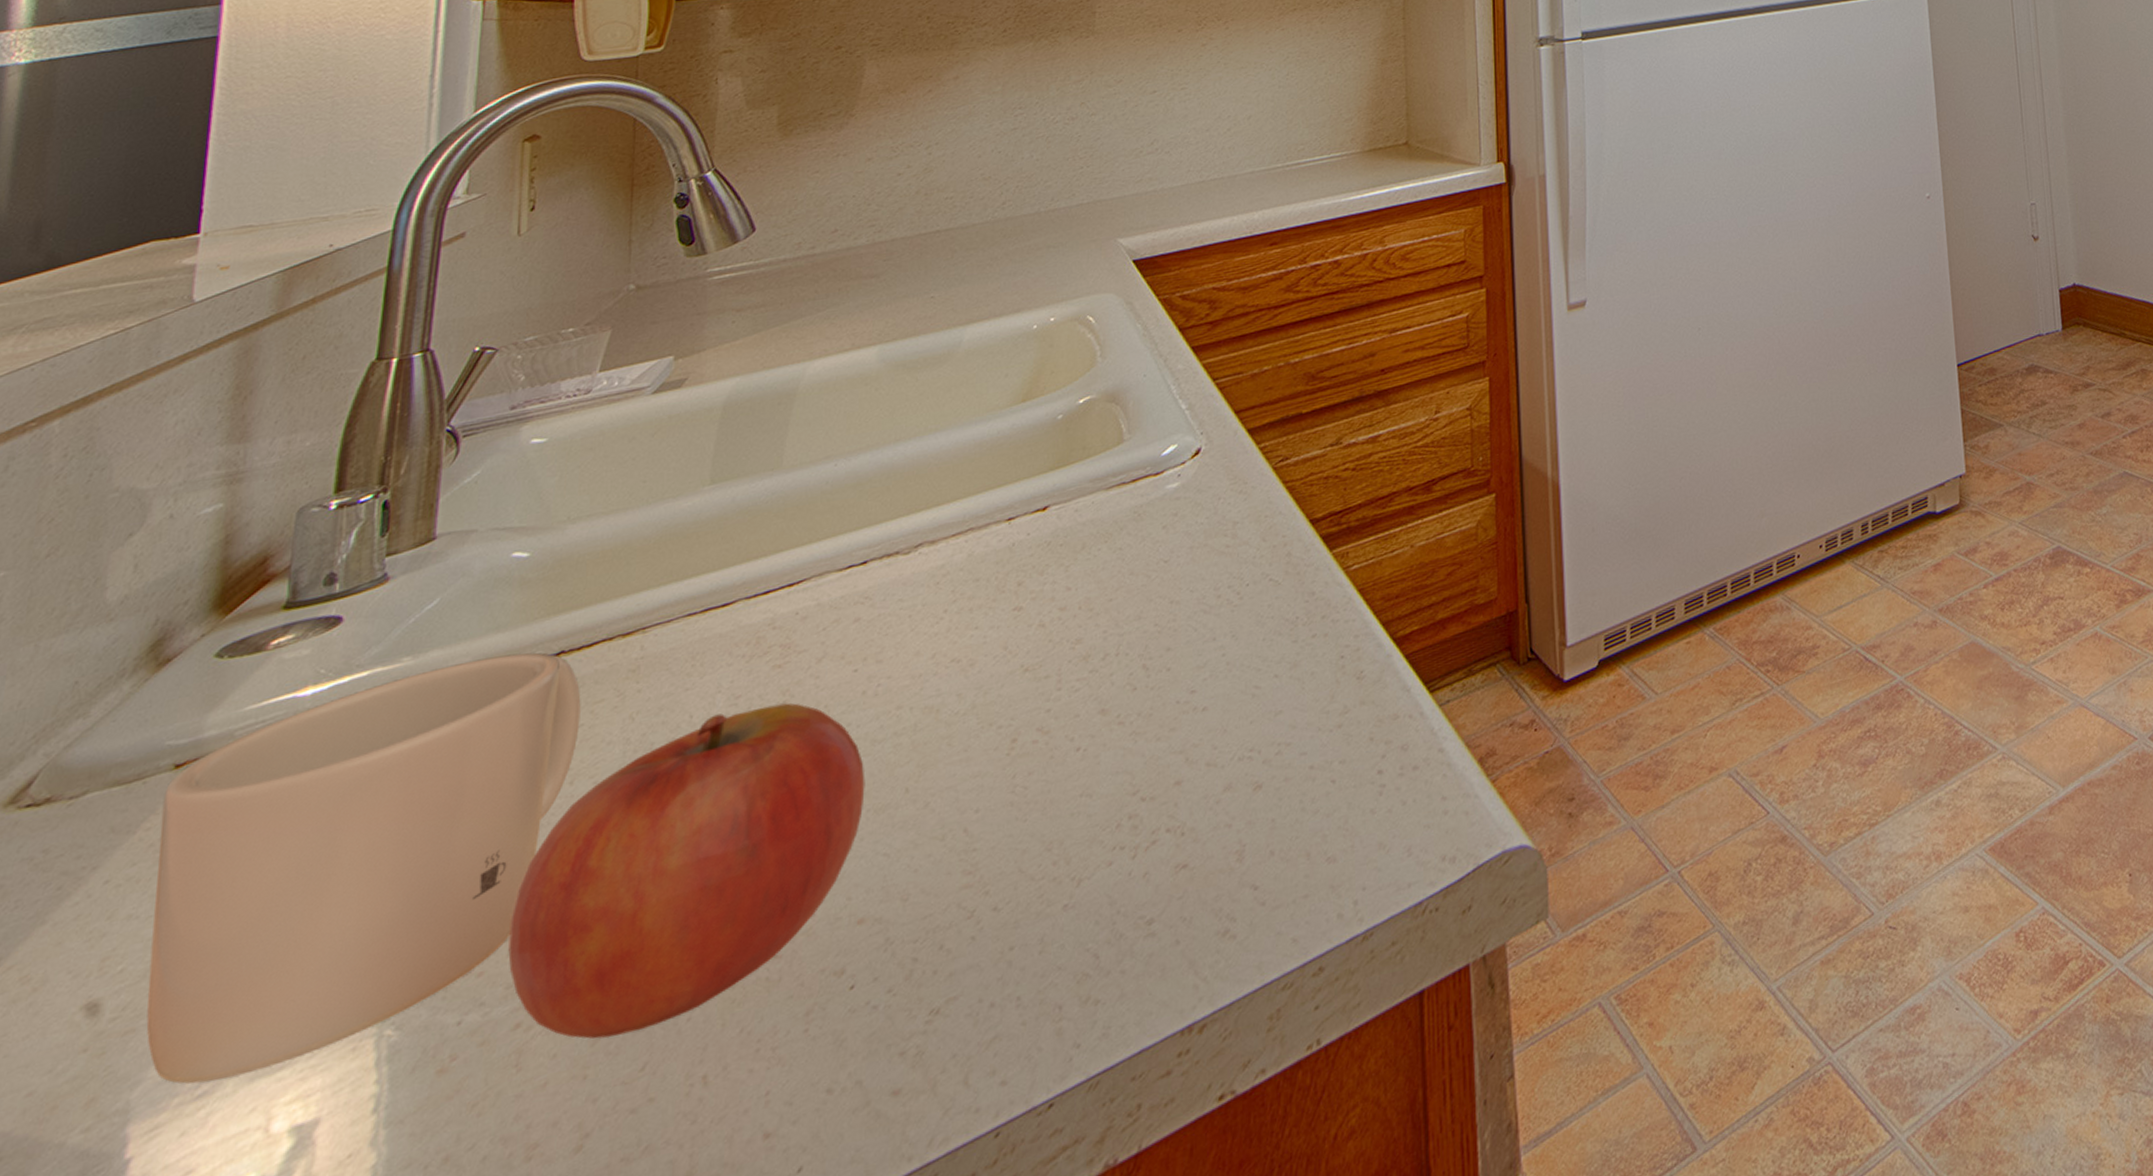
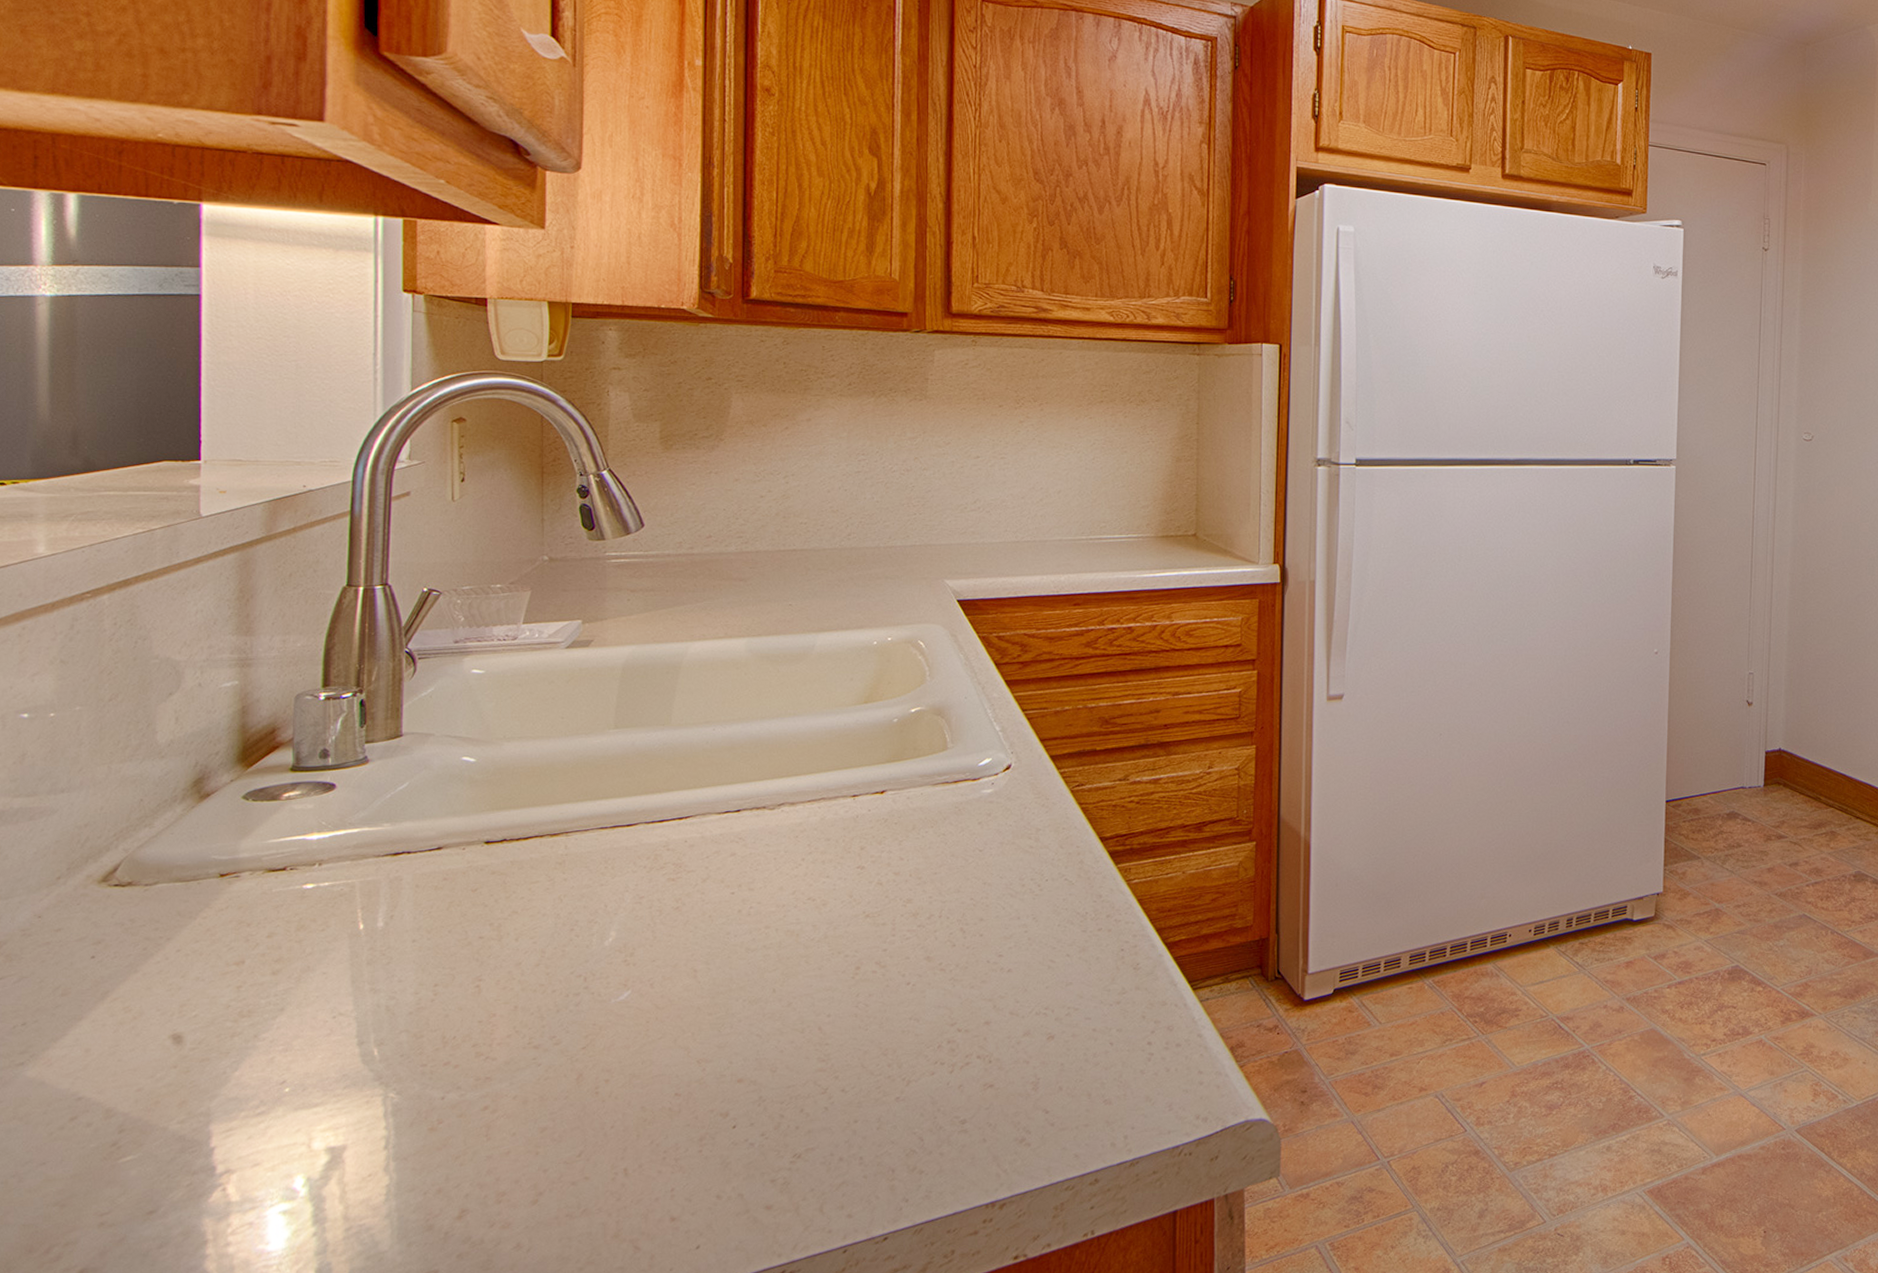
mug: present [146,652,581,1084] -> none [214,834,521,1105]
fruit: present [508,703,865,1039] -> none [476,908,742,1128]

